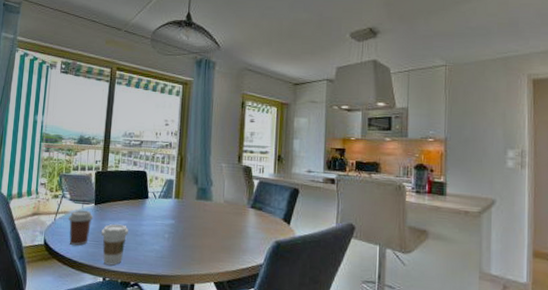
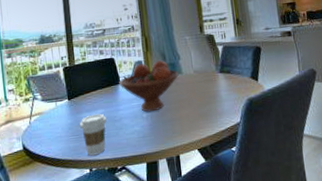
coffee cup: present [68,210,94,246] -> none [43,107,70,144]
fruit bowl: none [147,182,208,234] -> present [119,60,179,112]

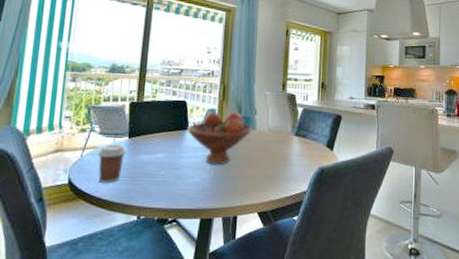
coffee cup: none [43,107,70,144] -> present [97,144,127,183]
coffee cup: present [80,113,107,156] -> none [136,157,166,202]

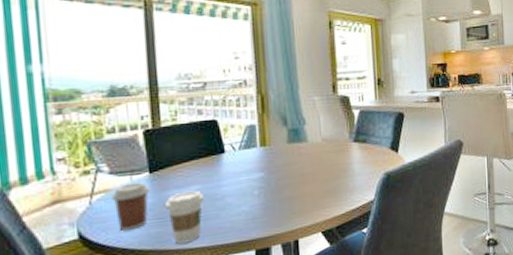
coffee cup: none [136,157,166,202] -> present [165,190,204,244]
fruit bowl: present [187,112,252,165] -> none [223,125,303,189]

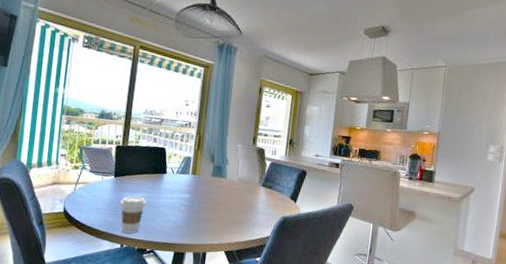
coffee cup: present [110,182,151,231] -> none [87,181,113,215]

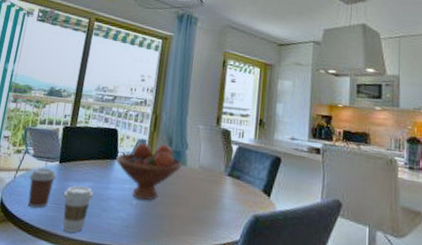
coffee cup: none [87,181,113,215] -> present [27,168,57,208]
fruit bowl: none [165,159,223,207] -> present [116,143,182,201]

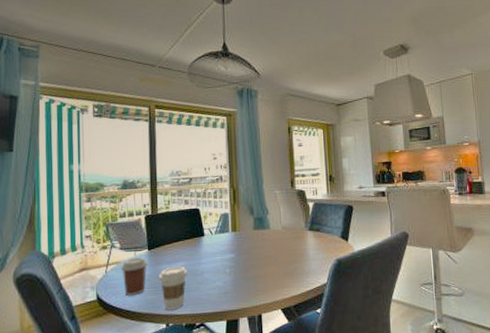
fruit bowl: present [116,143,182,201] -> none [203,214,266,268]

